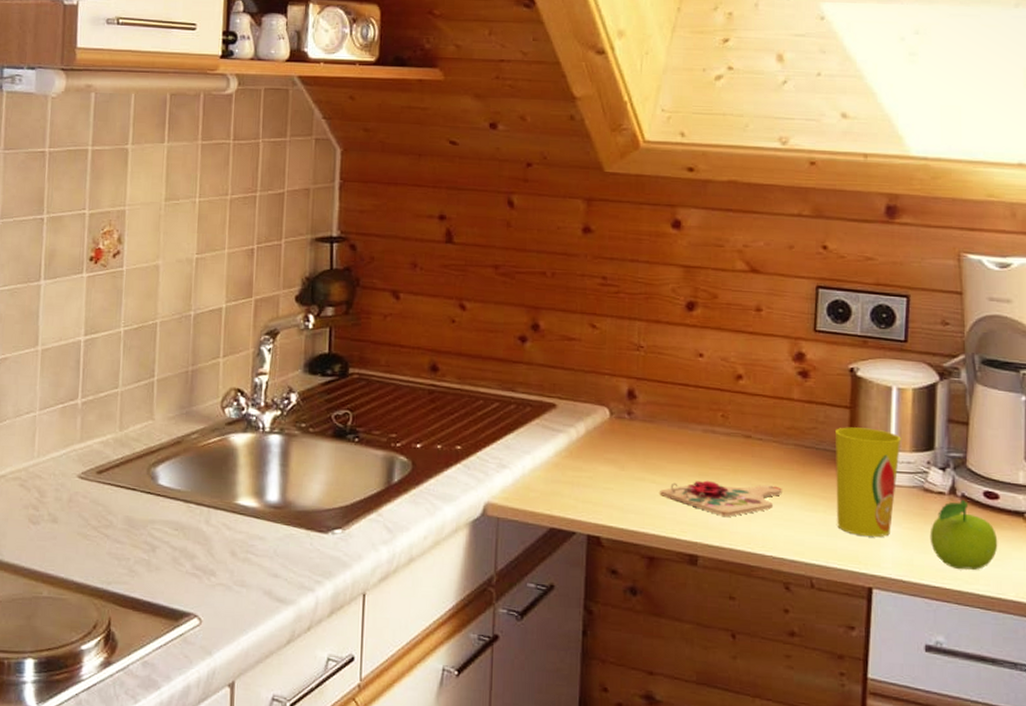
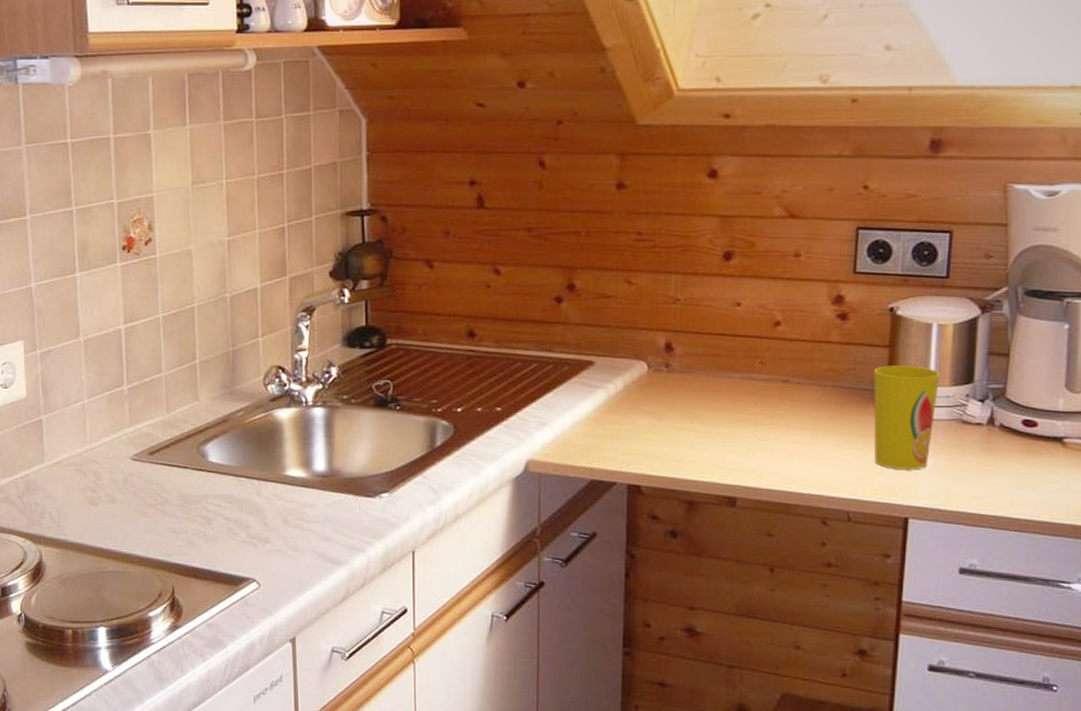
cutting board: present [660,480,782,517] -> none [698,426,820,459]
fruit: present [930,499,998,570] -> none [966,429,1035,496]

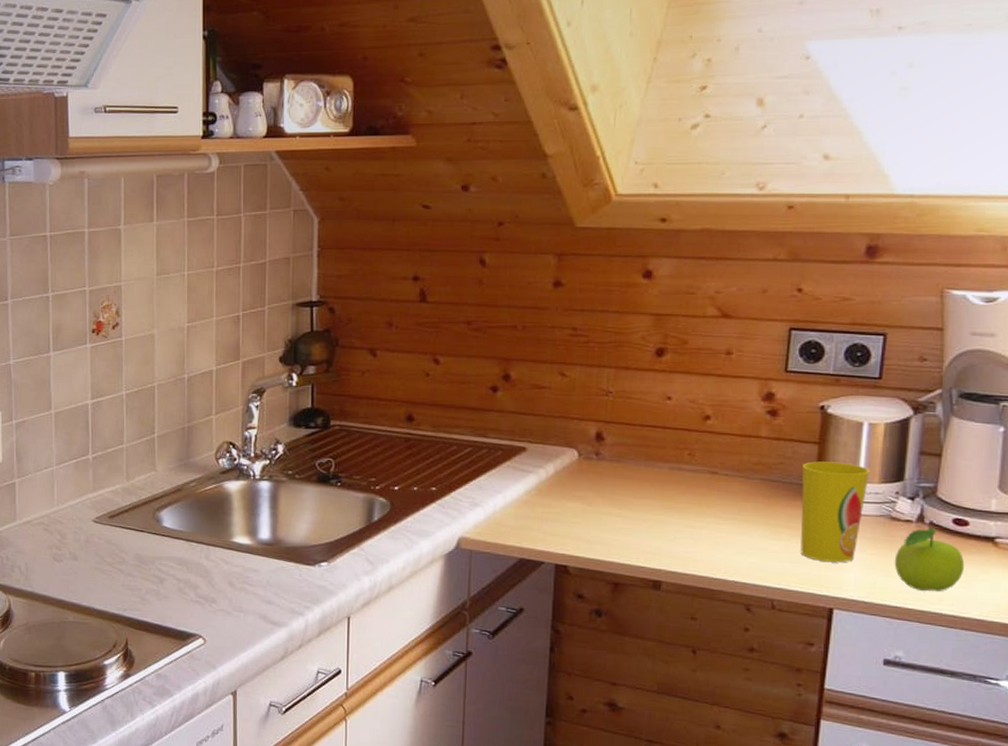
fruit: none [966,429,1035,496] -> present [894,526,965,592]

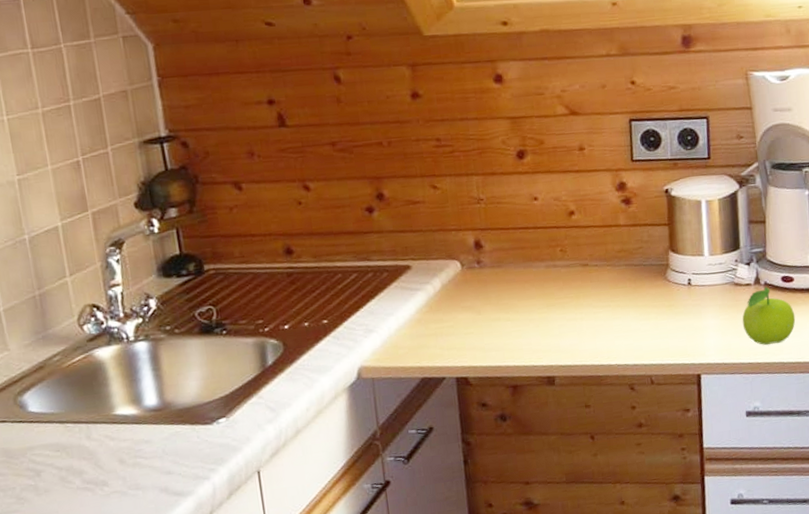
cup: present [800,461,870,563] -> none [658,239,713,333]

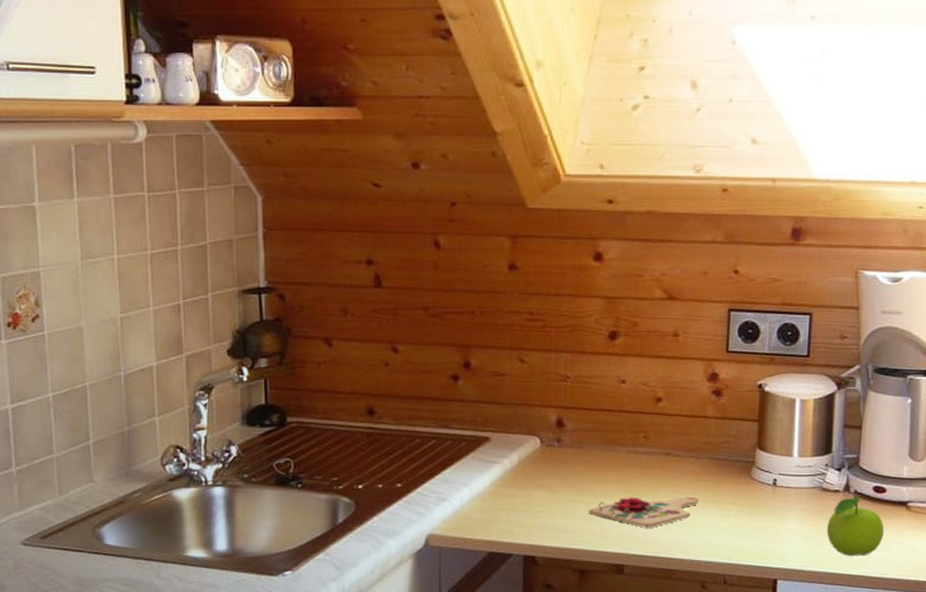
cutting board: none [515,303,619,339] -> present [588,496,698,528]

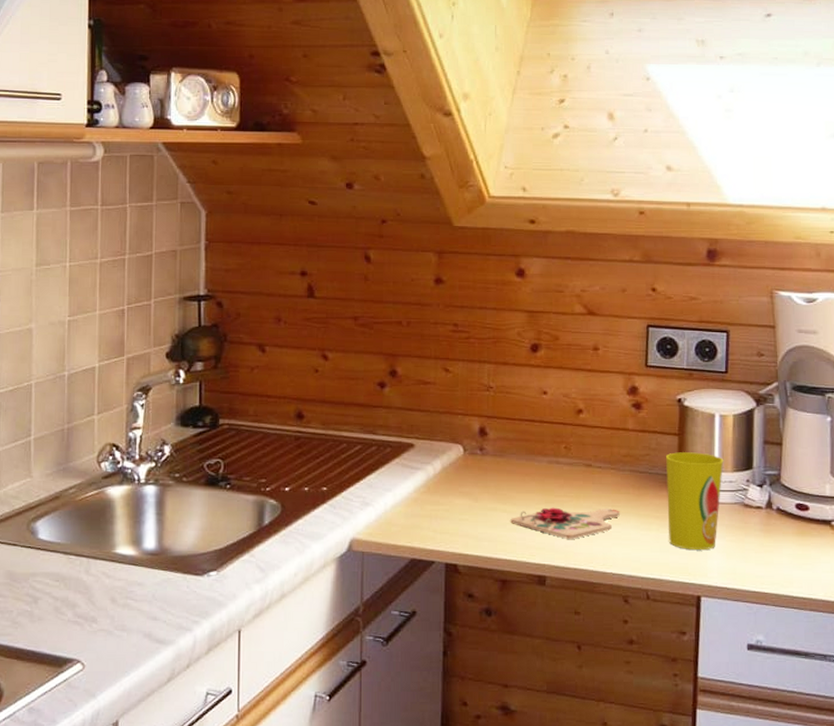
cup: none [746,438,803,535] -> present [666,452,724,551]
fruit: present [826,495,884,557] -> none [750,512,809,575]

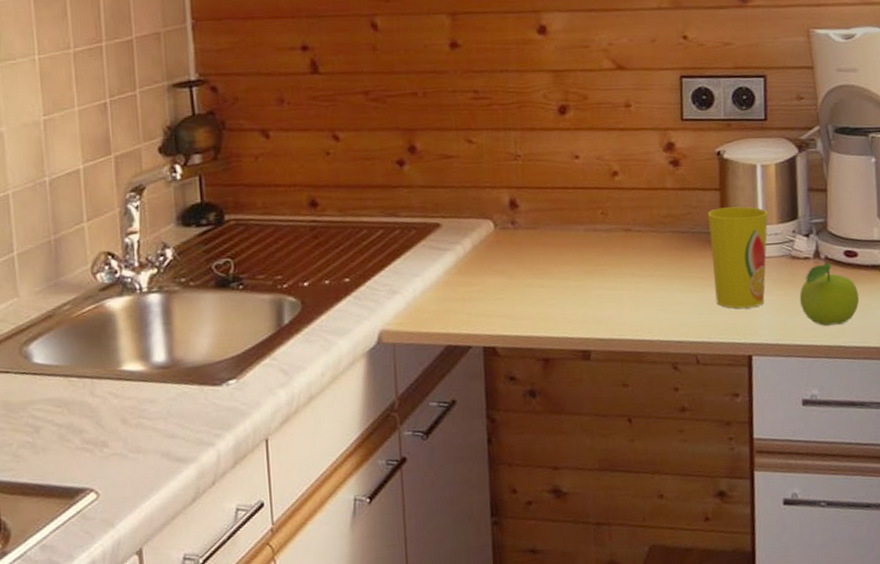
cutting board: present [510,507,620,539] -> none [549,273,664,310]
fruit: none [750,512,809,575] -> present [799,261,860,327]

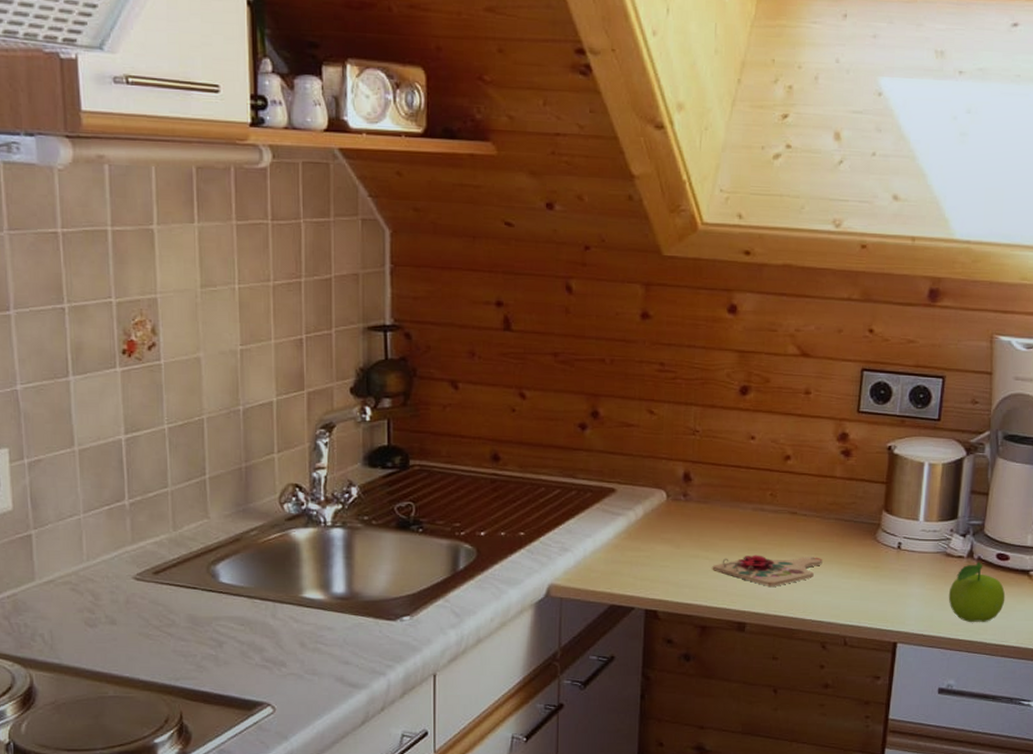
cutting board: none [549,273,664,310] -> present [712,555,823,586]
cup: present [708,206,768,309] -> none [869,501,930,599]

